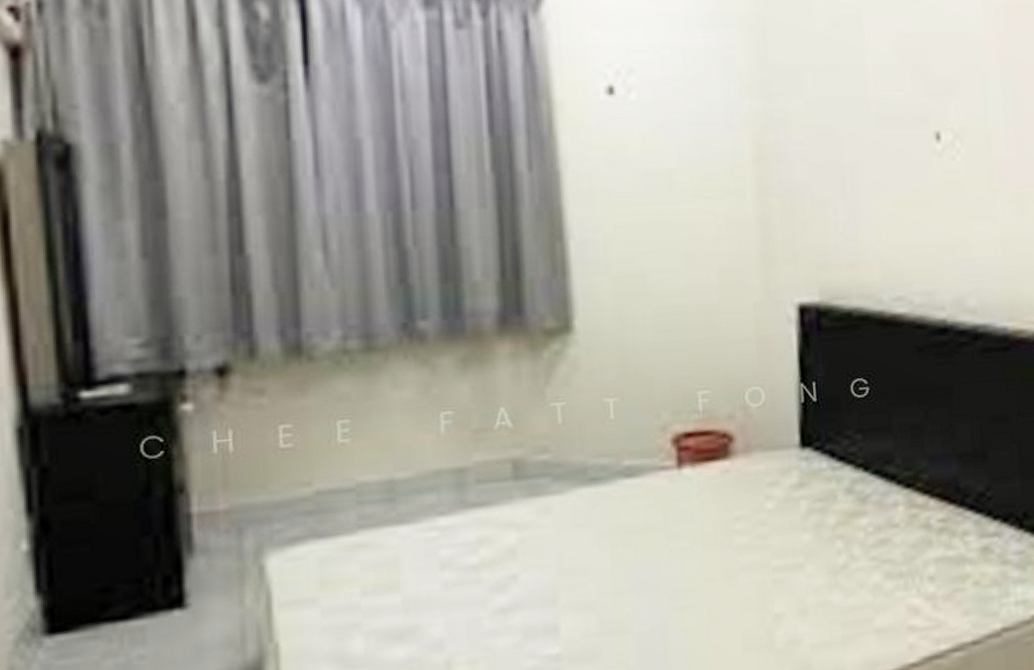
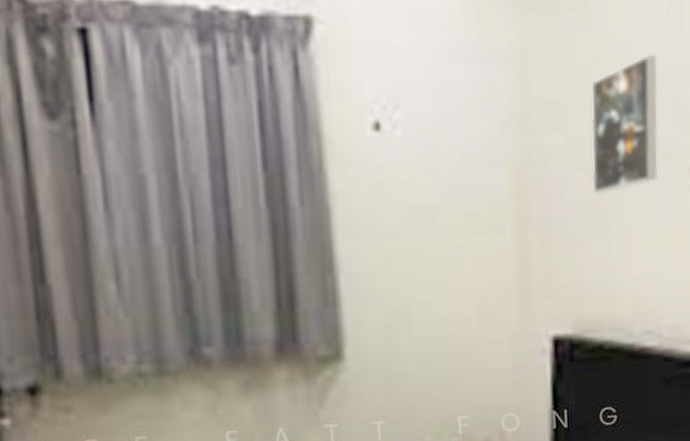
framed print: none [830,20,902,159] -> present [590,53,659,195]

